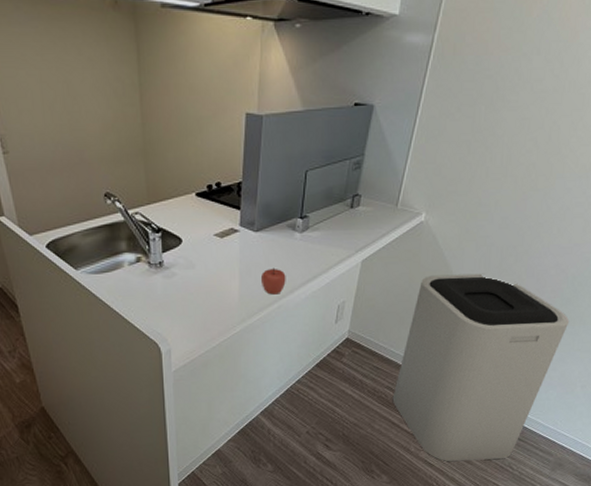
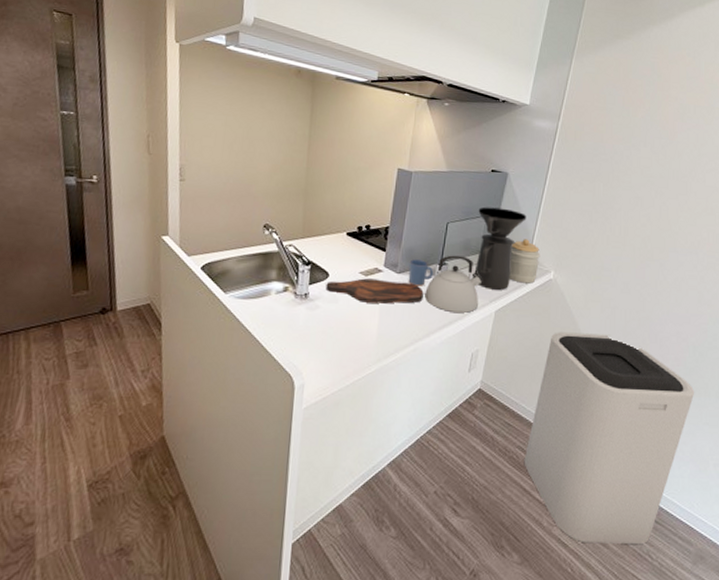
cutting board: none [180,240,285,265] -> present [325,278,424,304]
fruit: present [260,268,286,295] -> none [399,309,424,337]
mug: none [267,215,293,243] -> present [408,259,433,286]
kettle: none [286,206,348,267] -> present [425,255,483,314]
coffee maker: none [338,147,395,239] -> present [474,206,527,290]
jar: none [376,180,411,229] -> present [509,239,541,284]

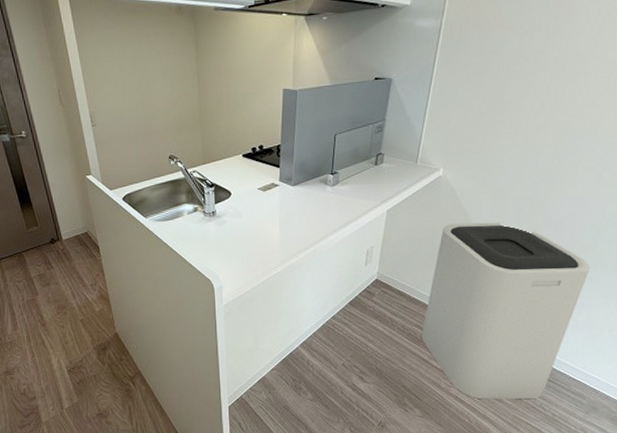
cutting board: present [325,278,424,304] -> none [229,193,318,214]
mug: present [408,259,433,286] -> none [302,171,325,195]
kettle: present [425,255,483,314] -> none [319,164,373,216]
coffee maker: present [474,206,527,290] -> none [364,114,413,191]
jar: present [509,239,541,284] -> none [398,141,429,183]

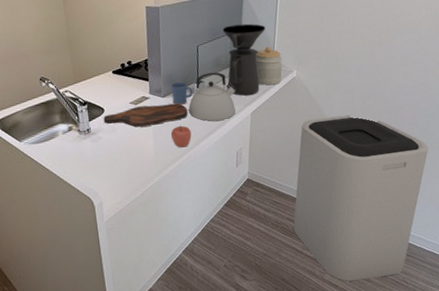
cutting board: none [229,193,318,214] -> present [103,103,188,127]
fruit: none [298,216,320,240] -> present [170,125,192,148]
mug: none [302,171,325,195] -> present [170,82,193,105]
kettle: none [319,164,373,216] -> present [188,72,236,122]
coffee maker: none [364,114,413,191] -> present [222,23,266,96]
jar: none [398,141,429,183] -> present [256,47,283,86]

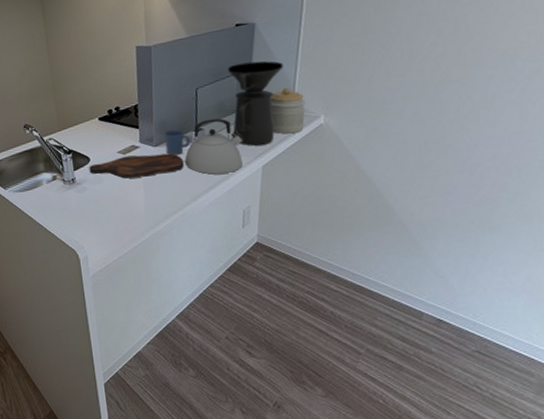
fruit: present [170,125,192,148] -> none [163,178,189,203]
trash can: present [293,114,429,282] -> none [315,170,524,377]

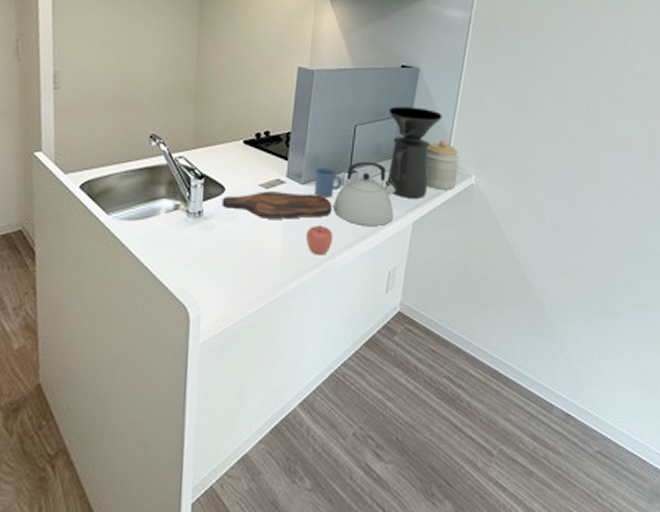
fruit: none [163,178,189,203] -> present [305,224,333,255]

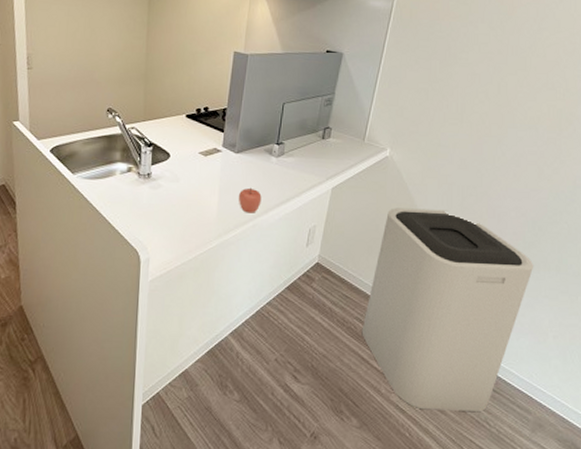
cutting board: present [222,191,332,219] -> none [167,158,261,182]
mug: present [314,168,341,198] -> none [246,139,270,165]
kettle: present [333,161,397,227] -> none [262,134,319,191]
coffee maker: present [387,106,442,198] -> none [310,87,362,168]
jar: present [426,140,460,190] -> none [345,117,376,161]
trash can: none [452,243,638,485] -> present [361,208,534,411]

